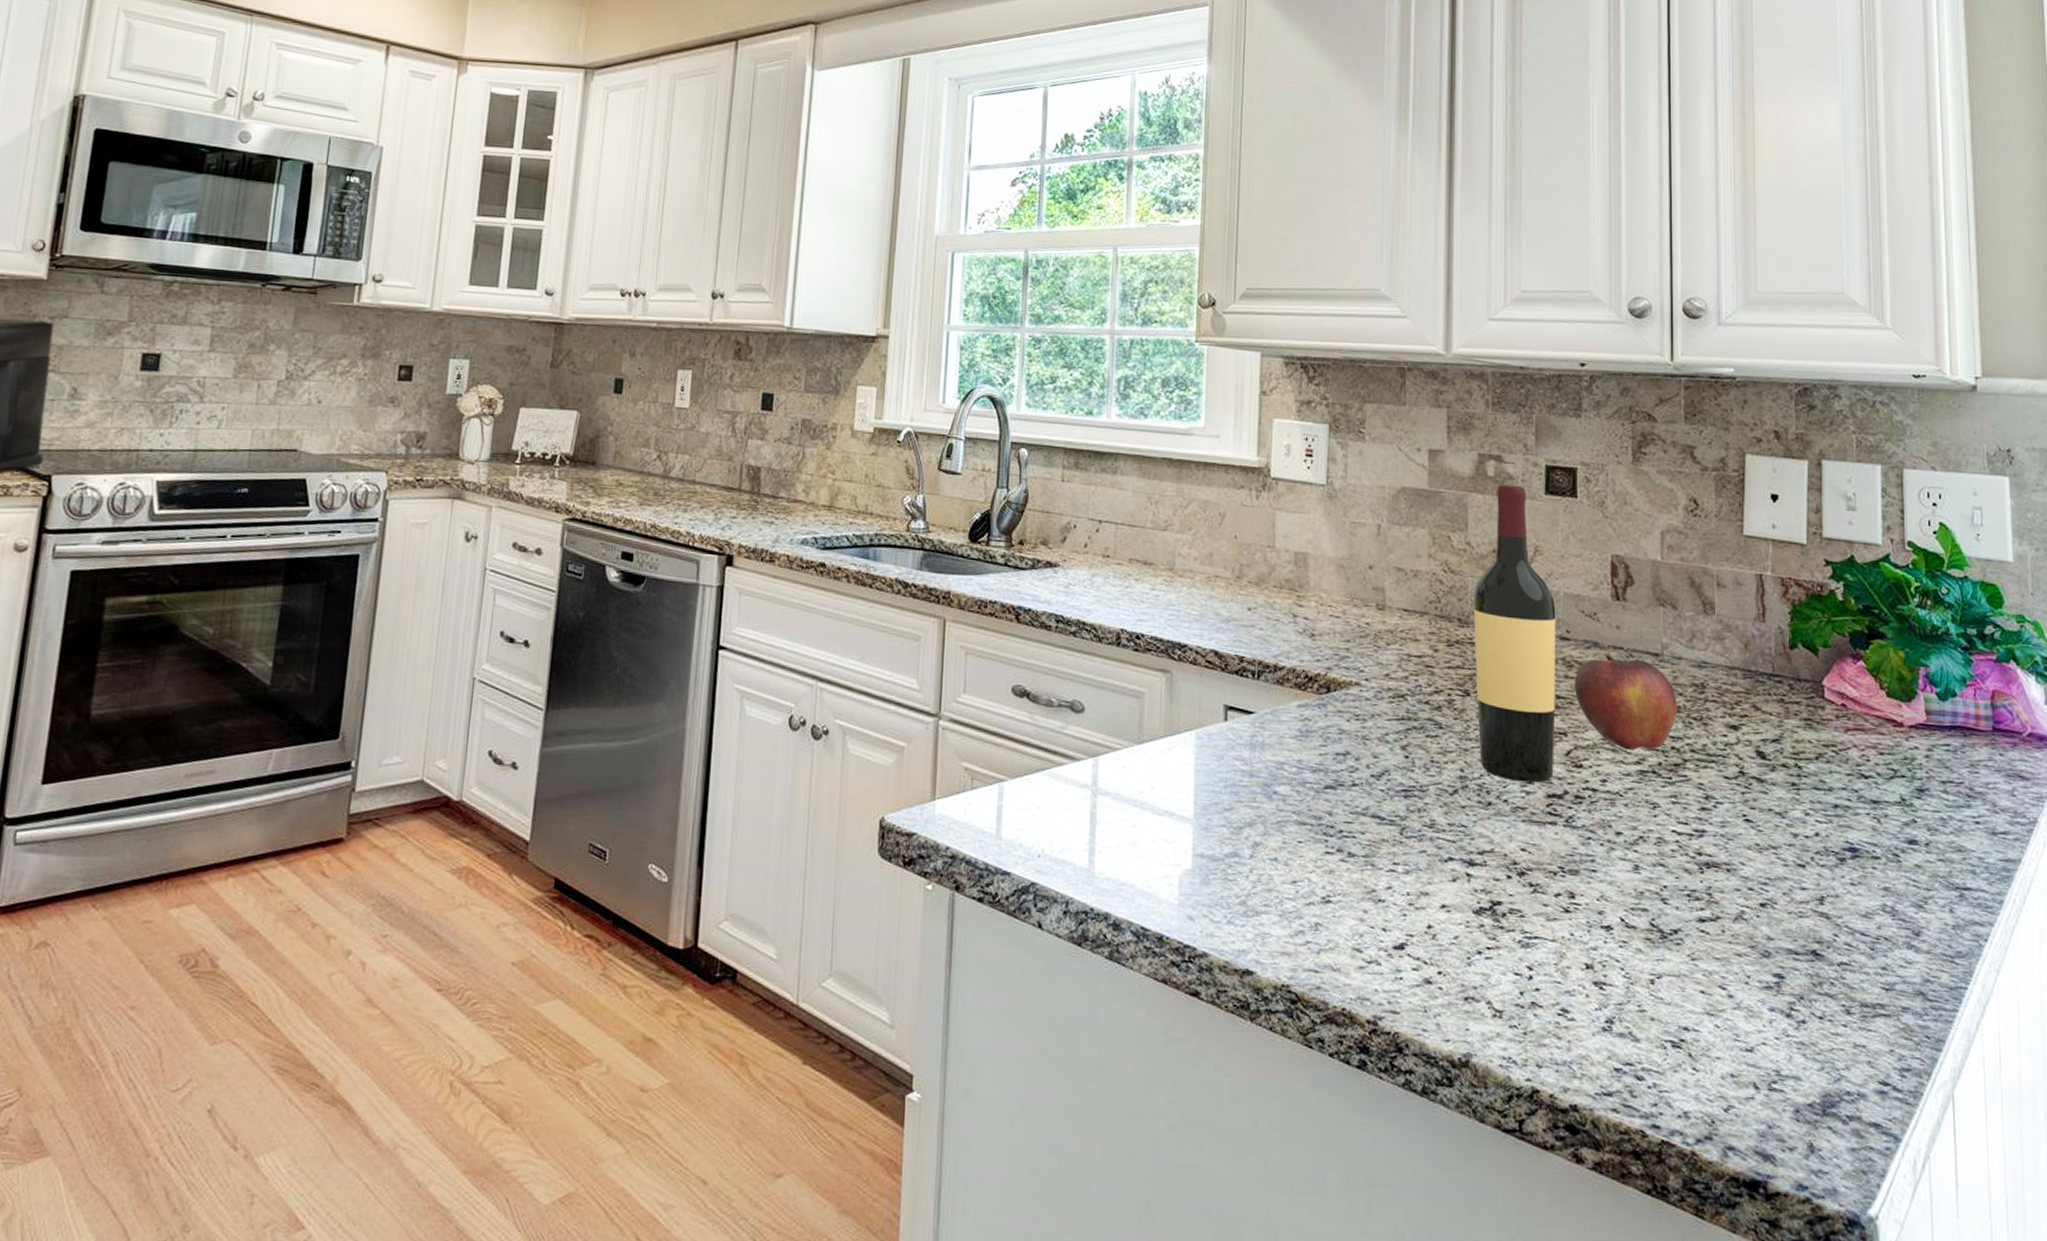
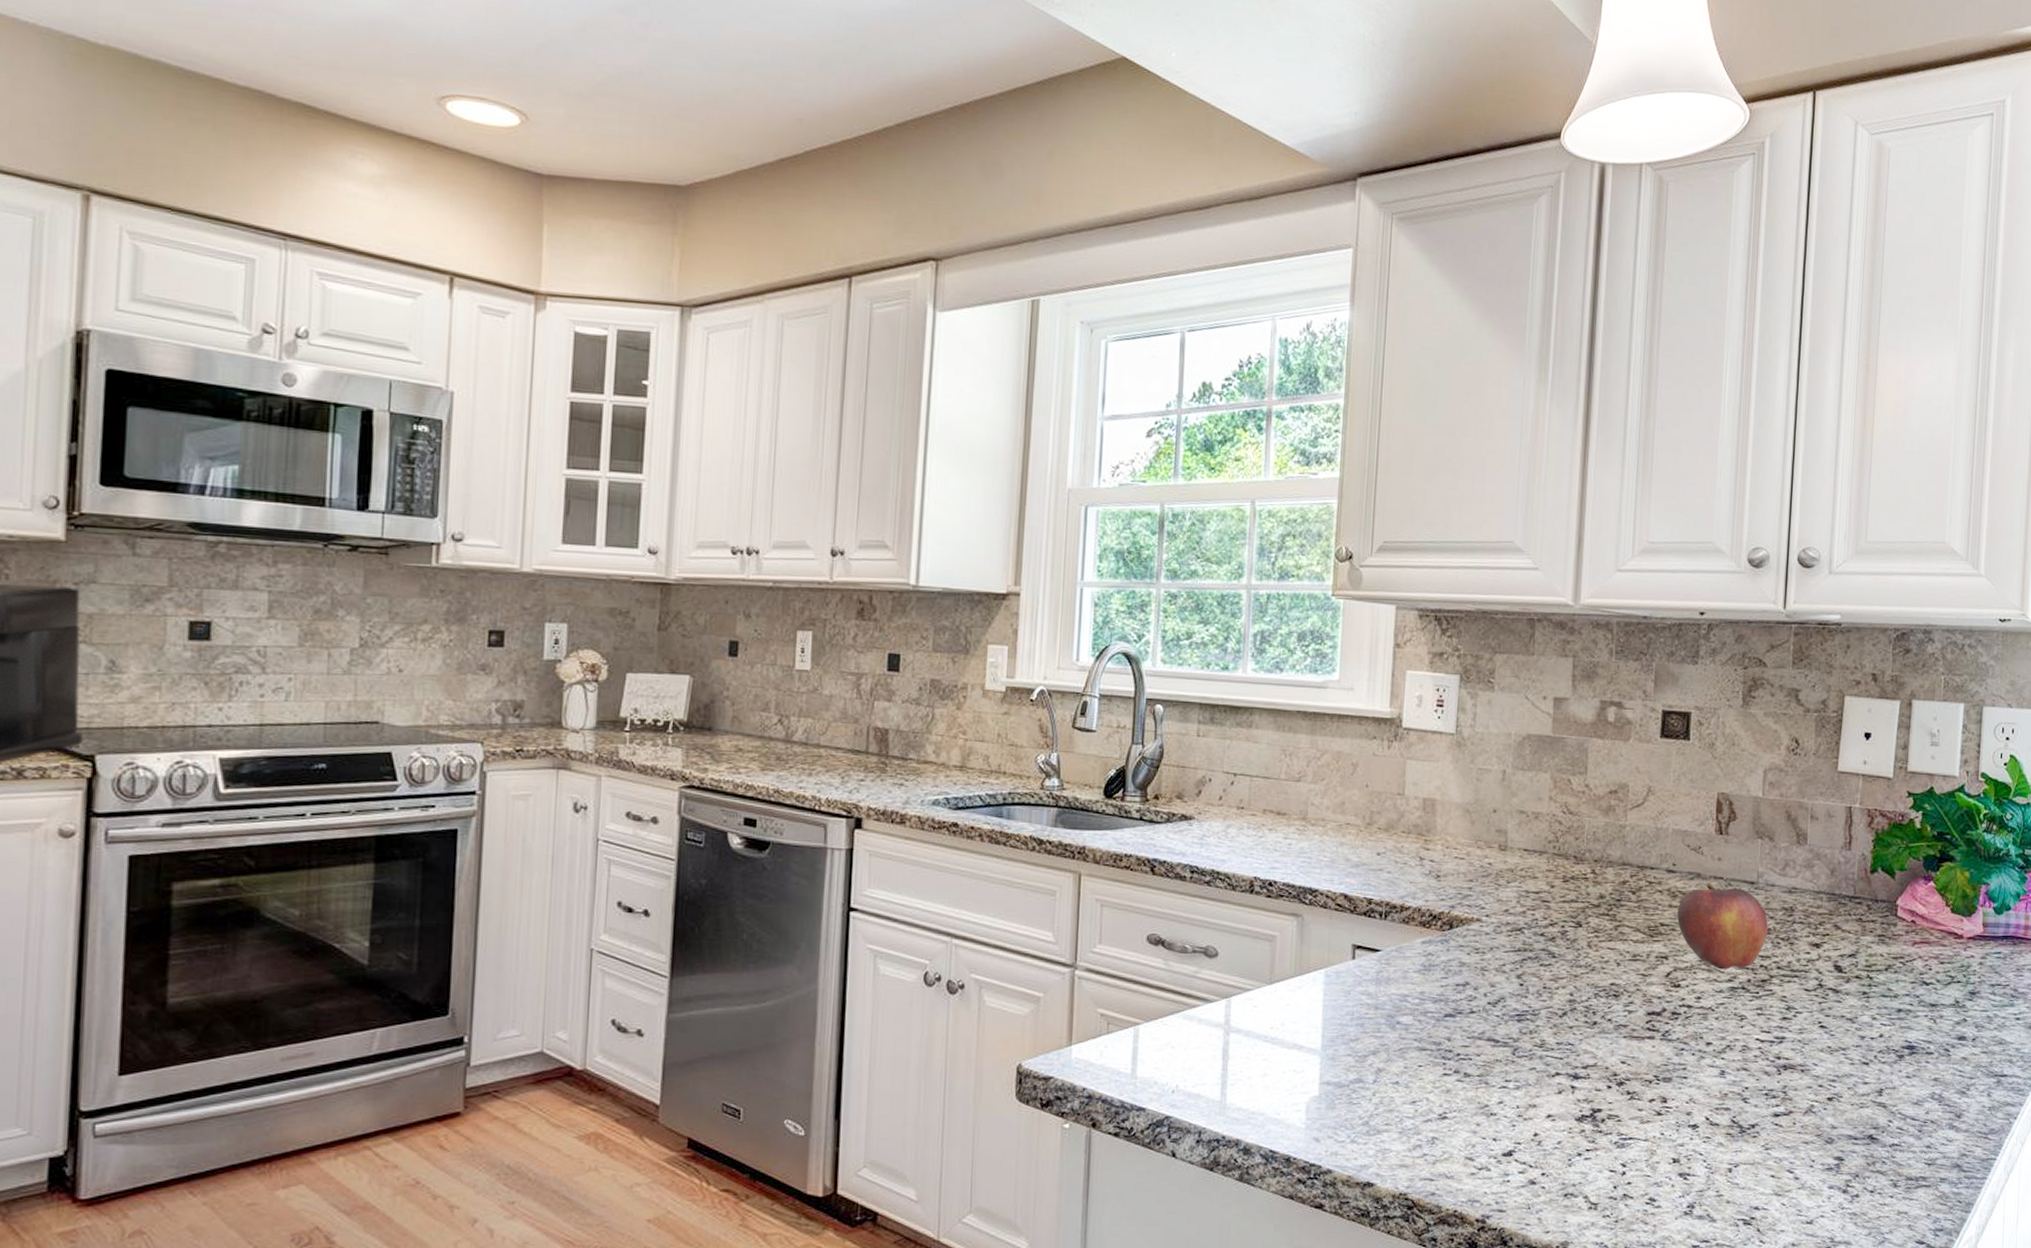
wine bottle: present [1473,484,1556,783] -> none [1588,729,1664,1003]

